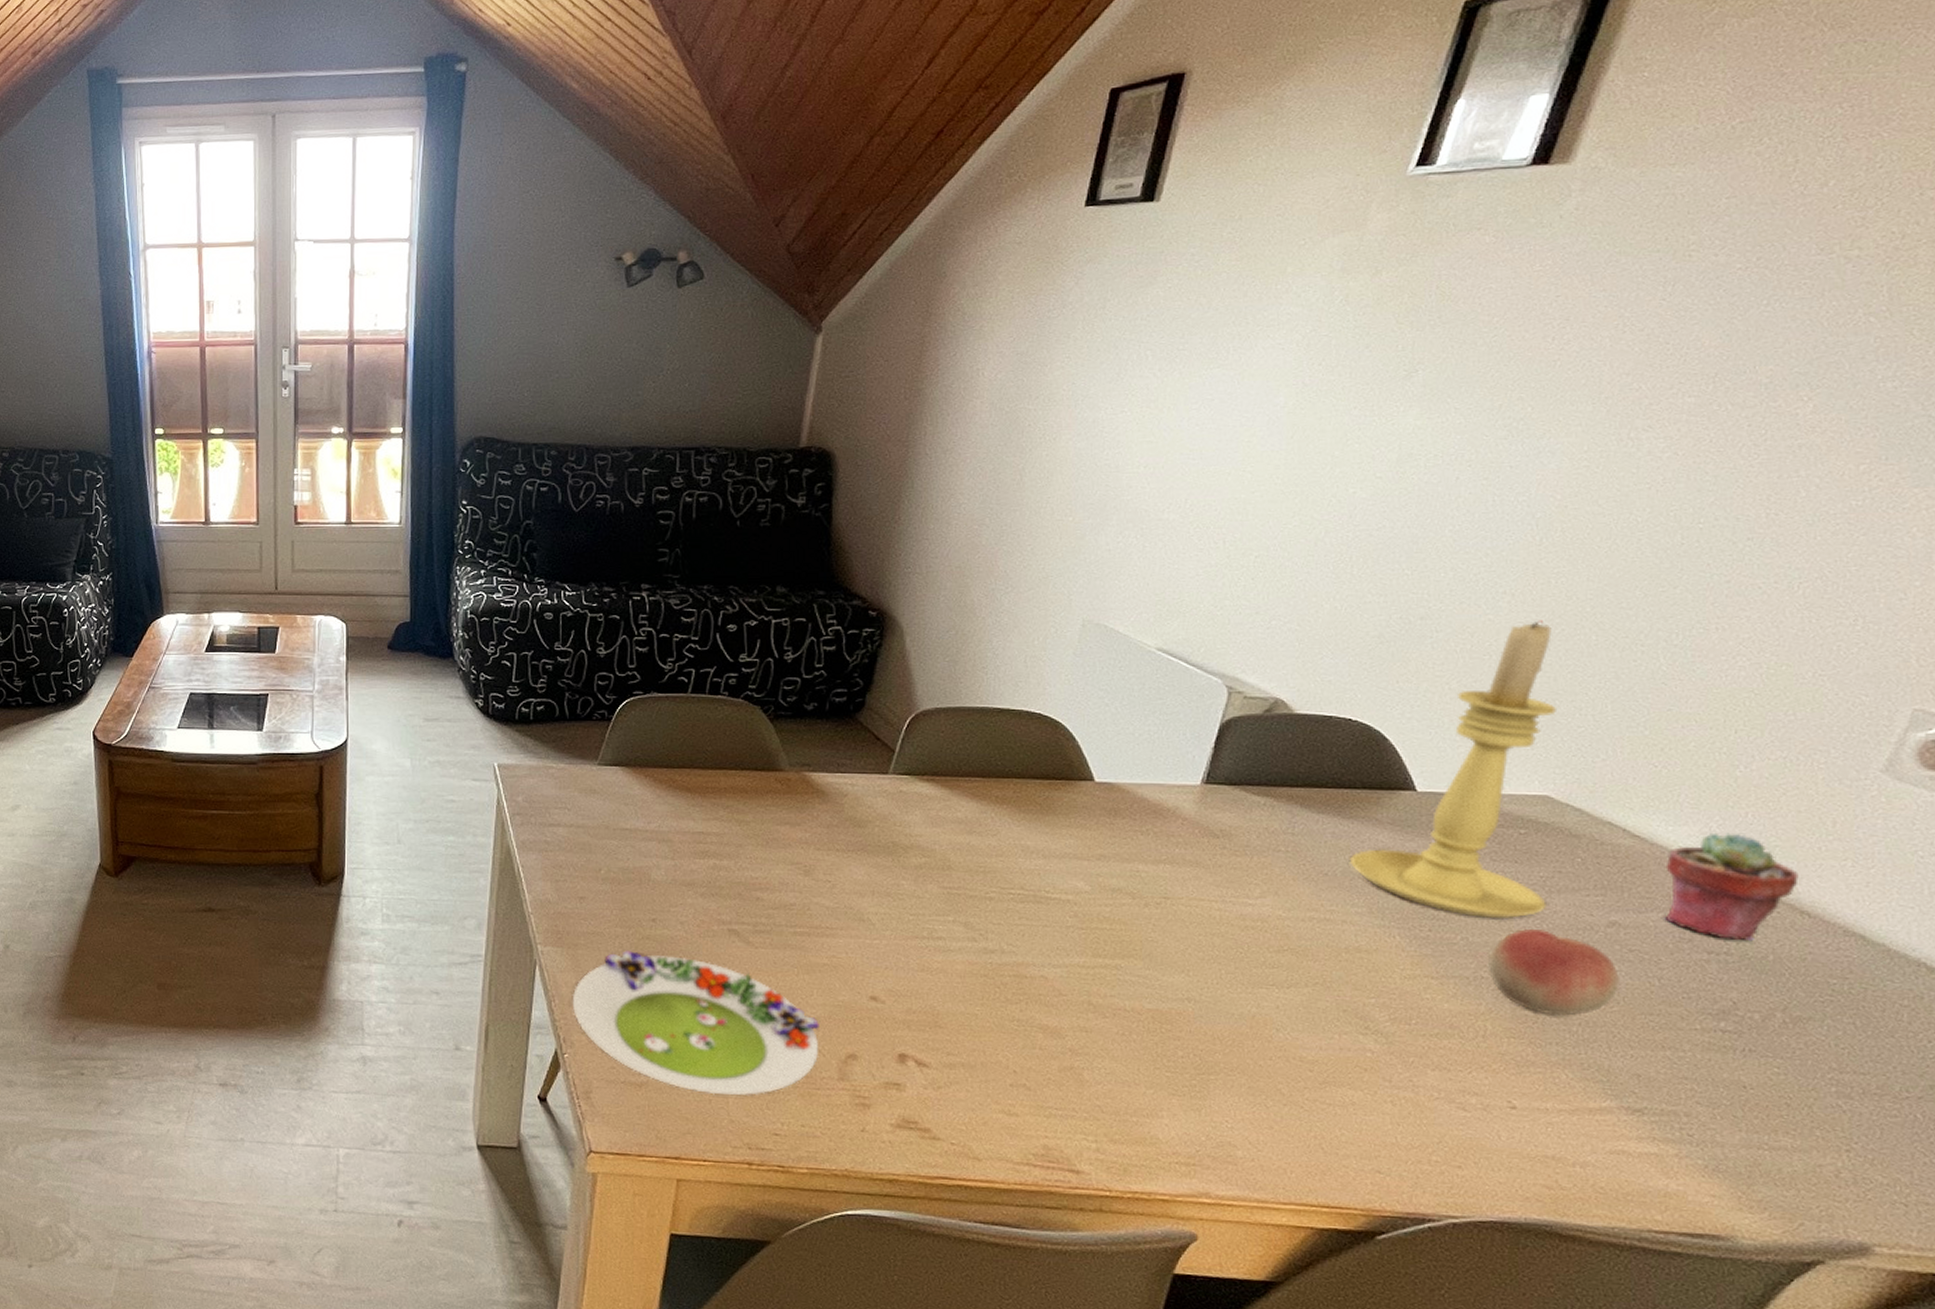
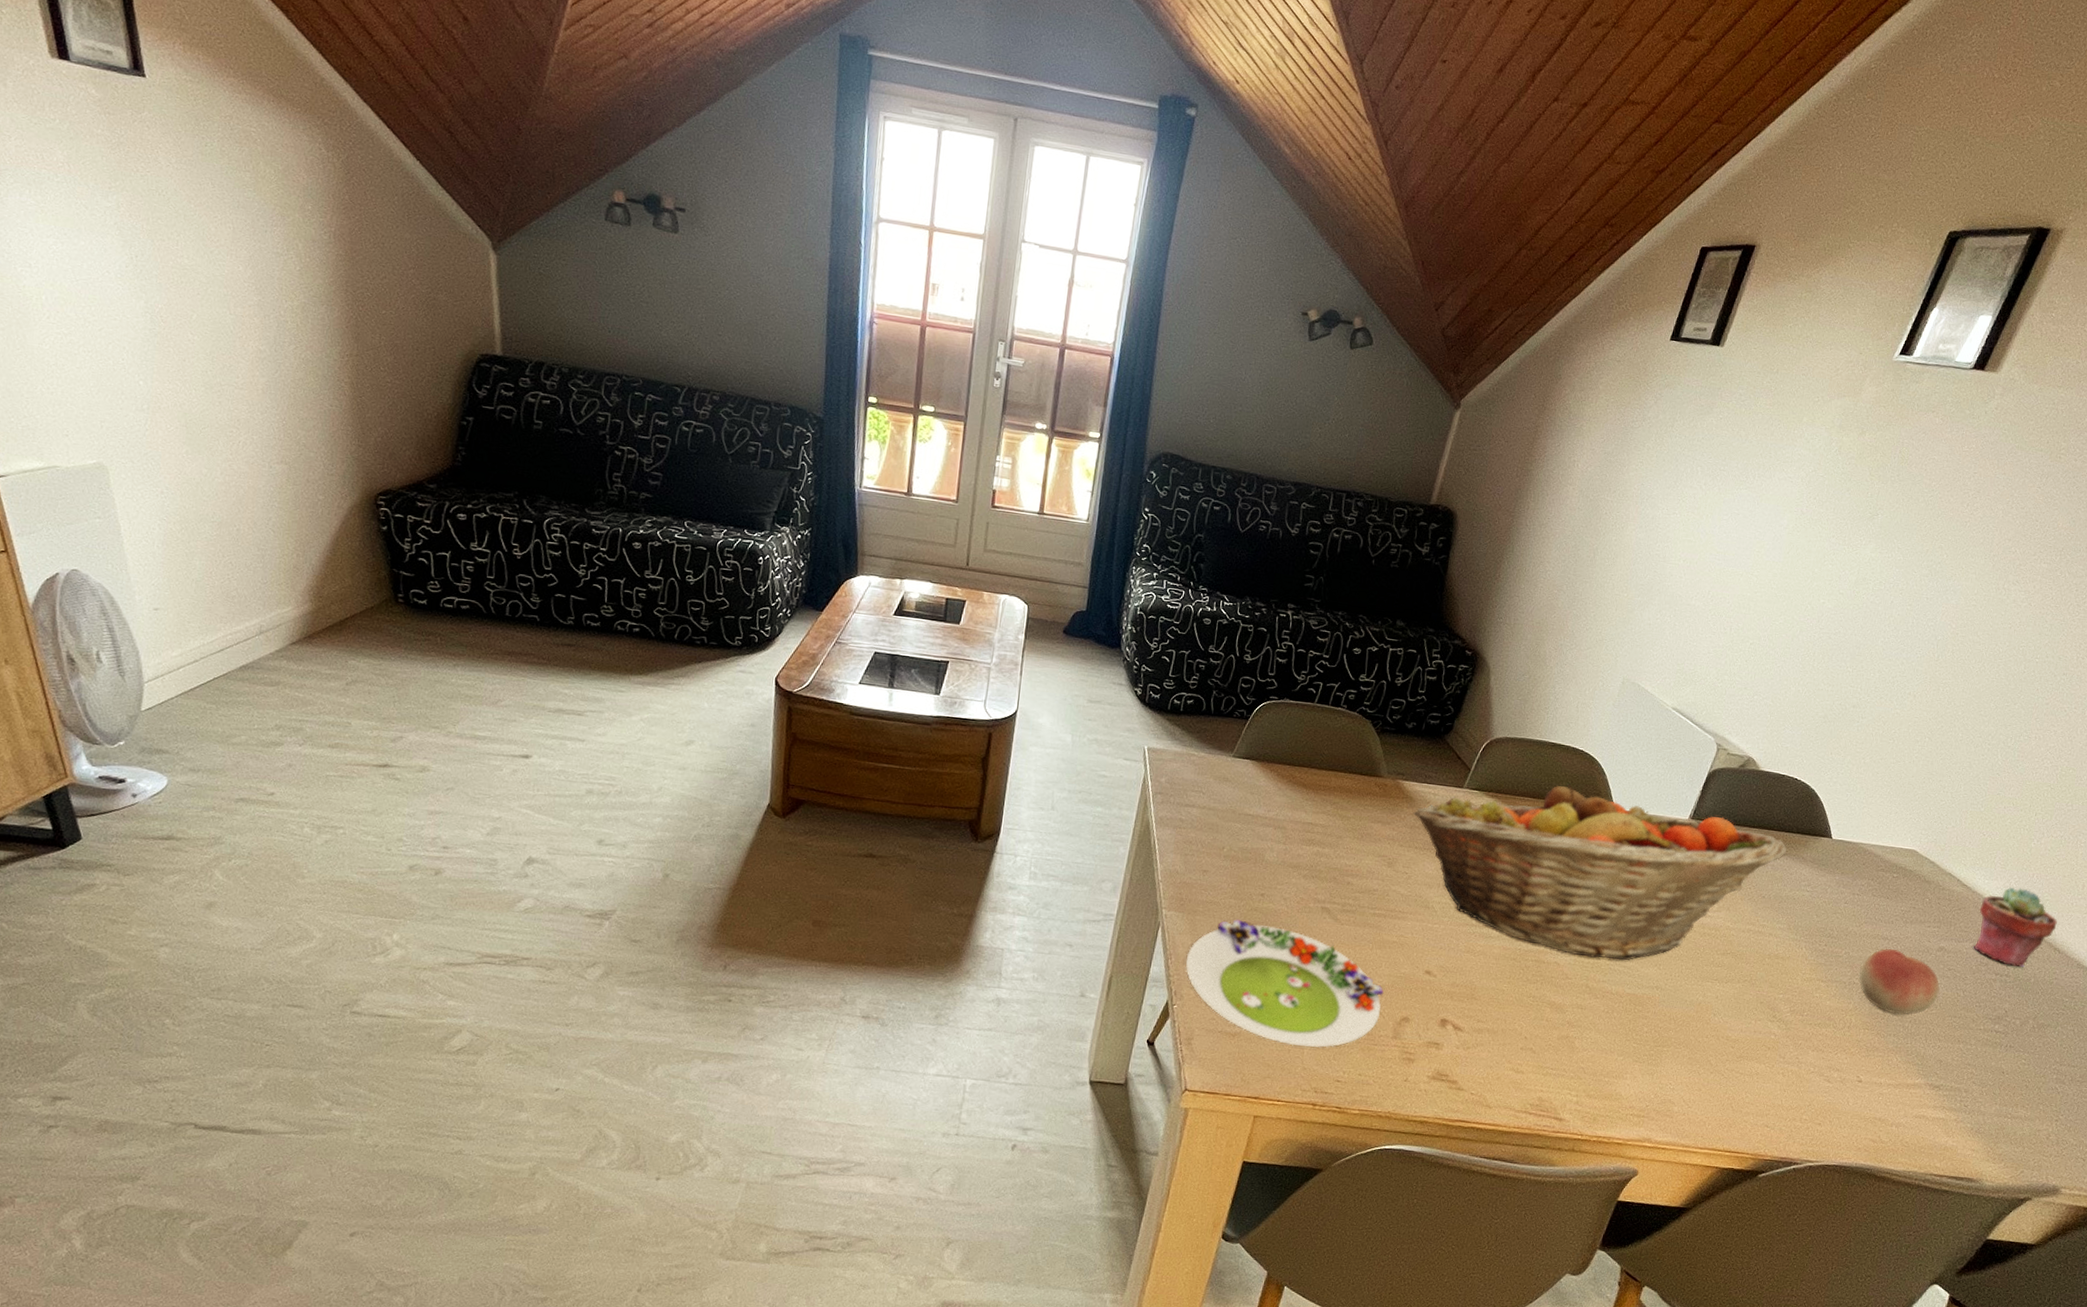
fruit basket: none [827,756,1352,968] -> present [1413,783,1787,961]
candle holder: present [1349,620,1556,919] -> none [1780,717,1935,940]

